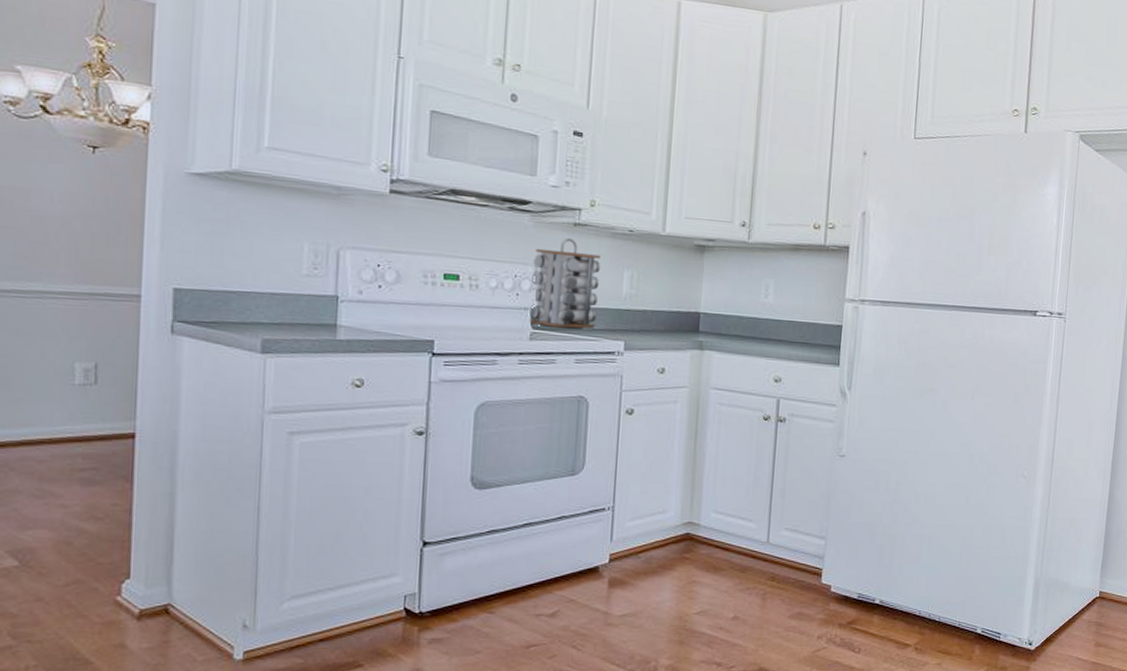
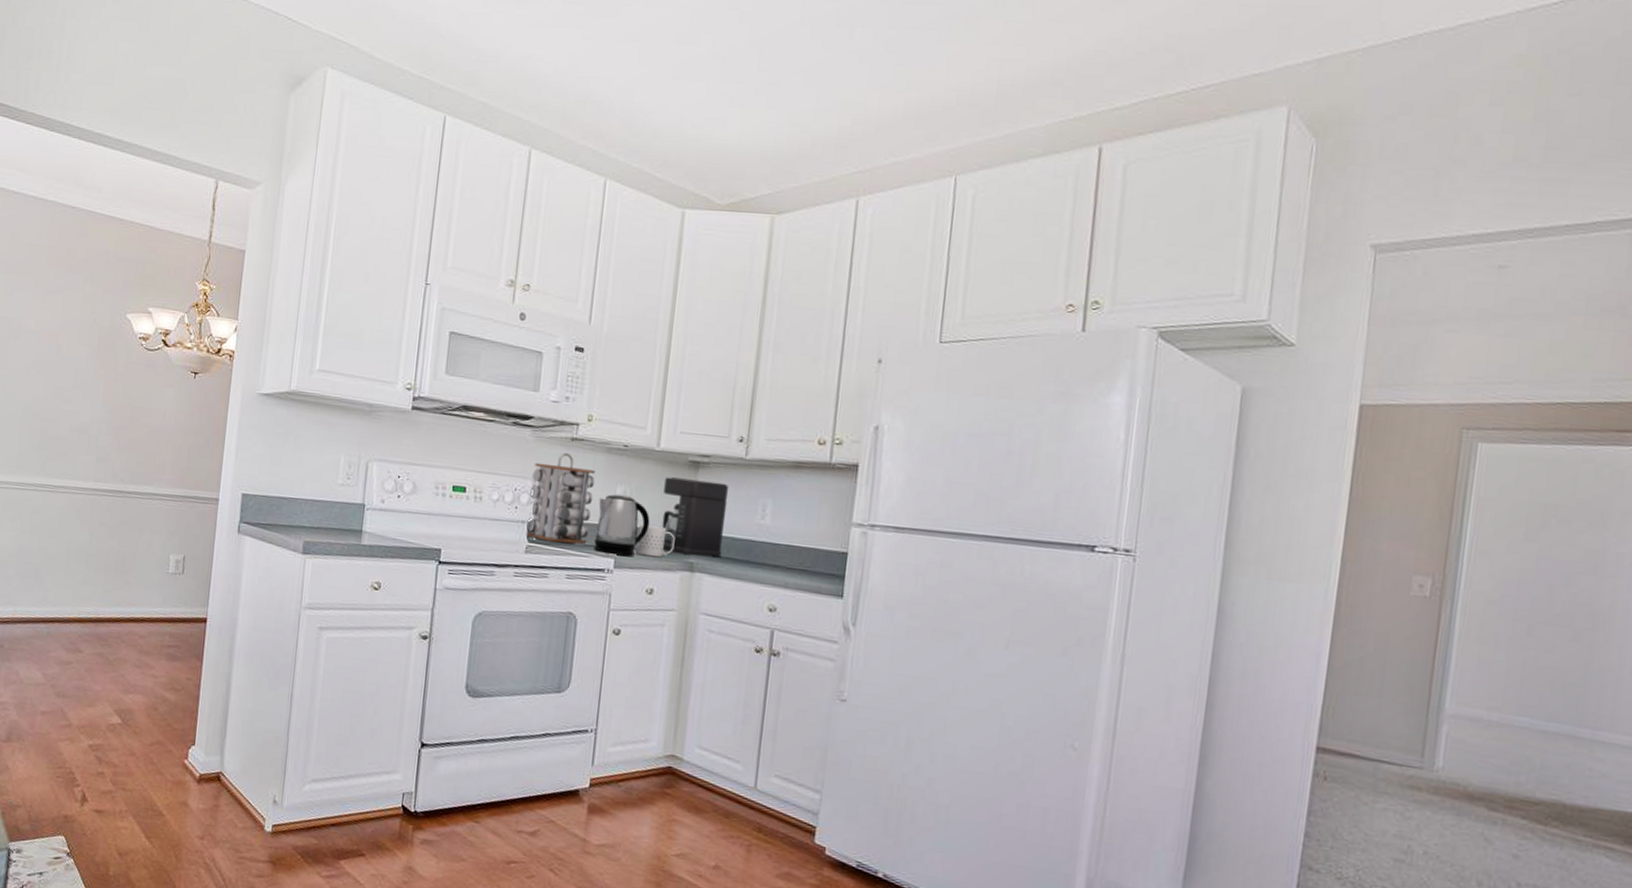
kettle: none [602,278,659,339] -> present [593,493,650,557]
mug: none [645,307,684,338] -> present [635,524,675,558]
coffee maker: none [670,260,734,335] -> present [662,477,729,558]

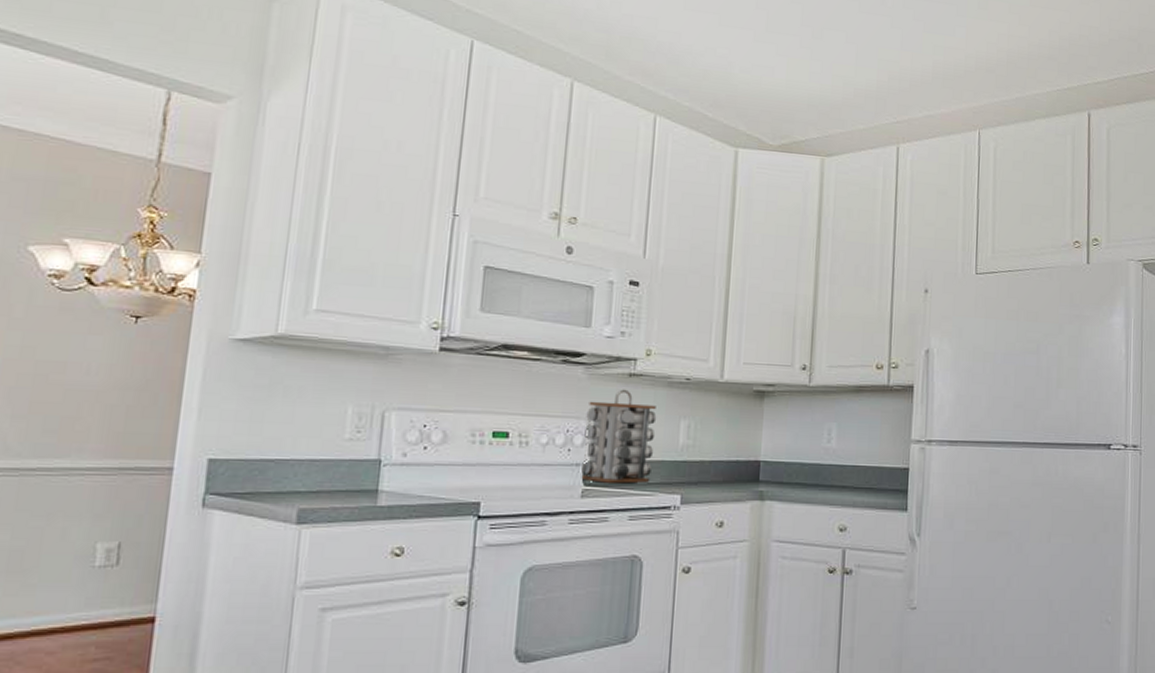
kettle: present [593,493,650,557] -> none [658,428,717,492]
mug: present [635,524,675,558] -> none [702,457,744,489]
coffee maker: present [662,477,729,558] -> none [729,408,795,485]

